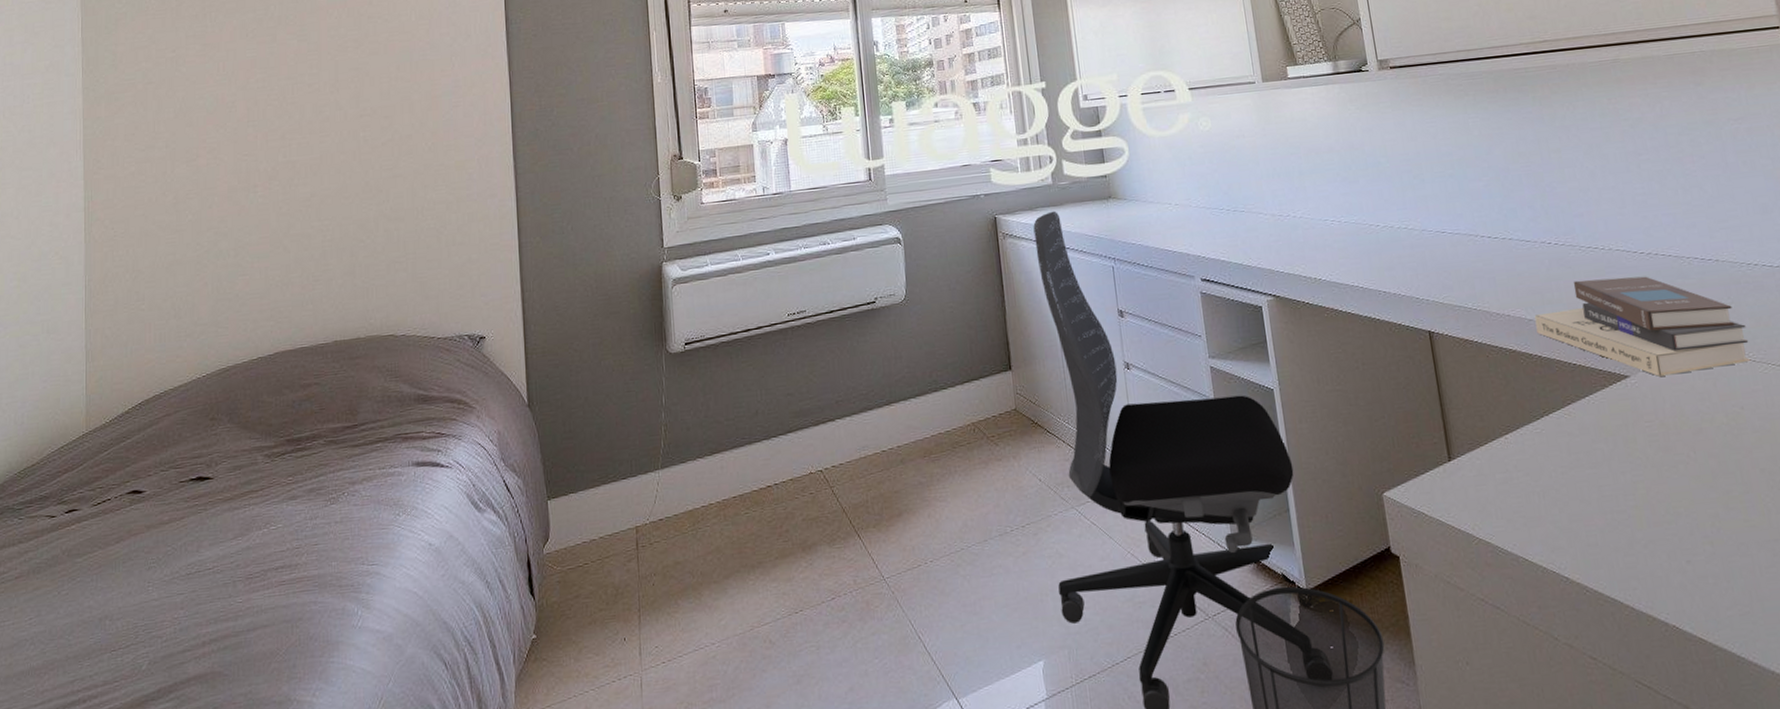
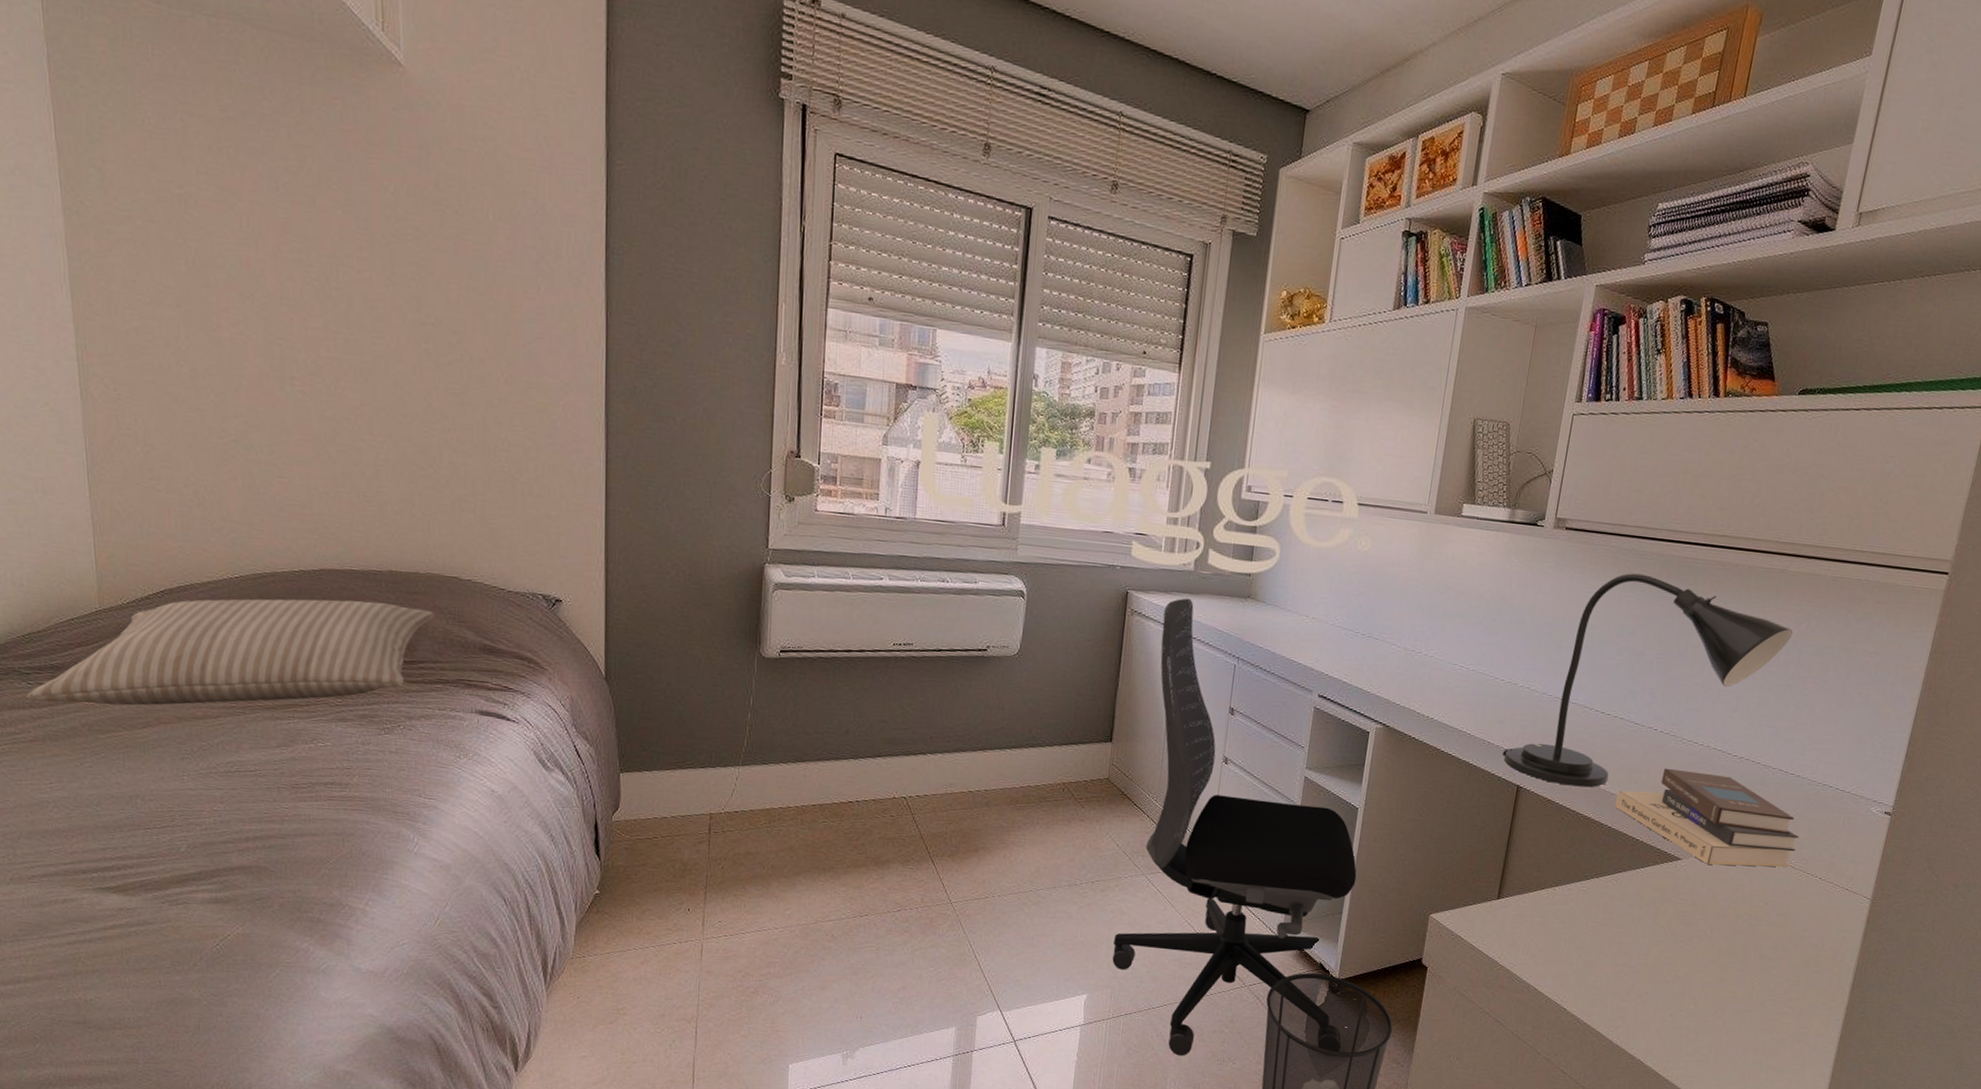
pillow: none [17,371,375,535] -> present [27,598,436,706]
desk lamp: none [1402,93,1650,321] -> present [1503,573,1793,788]

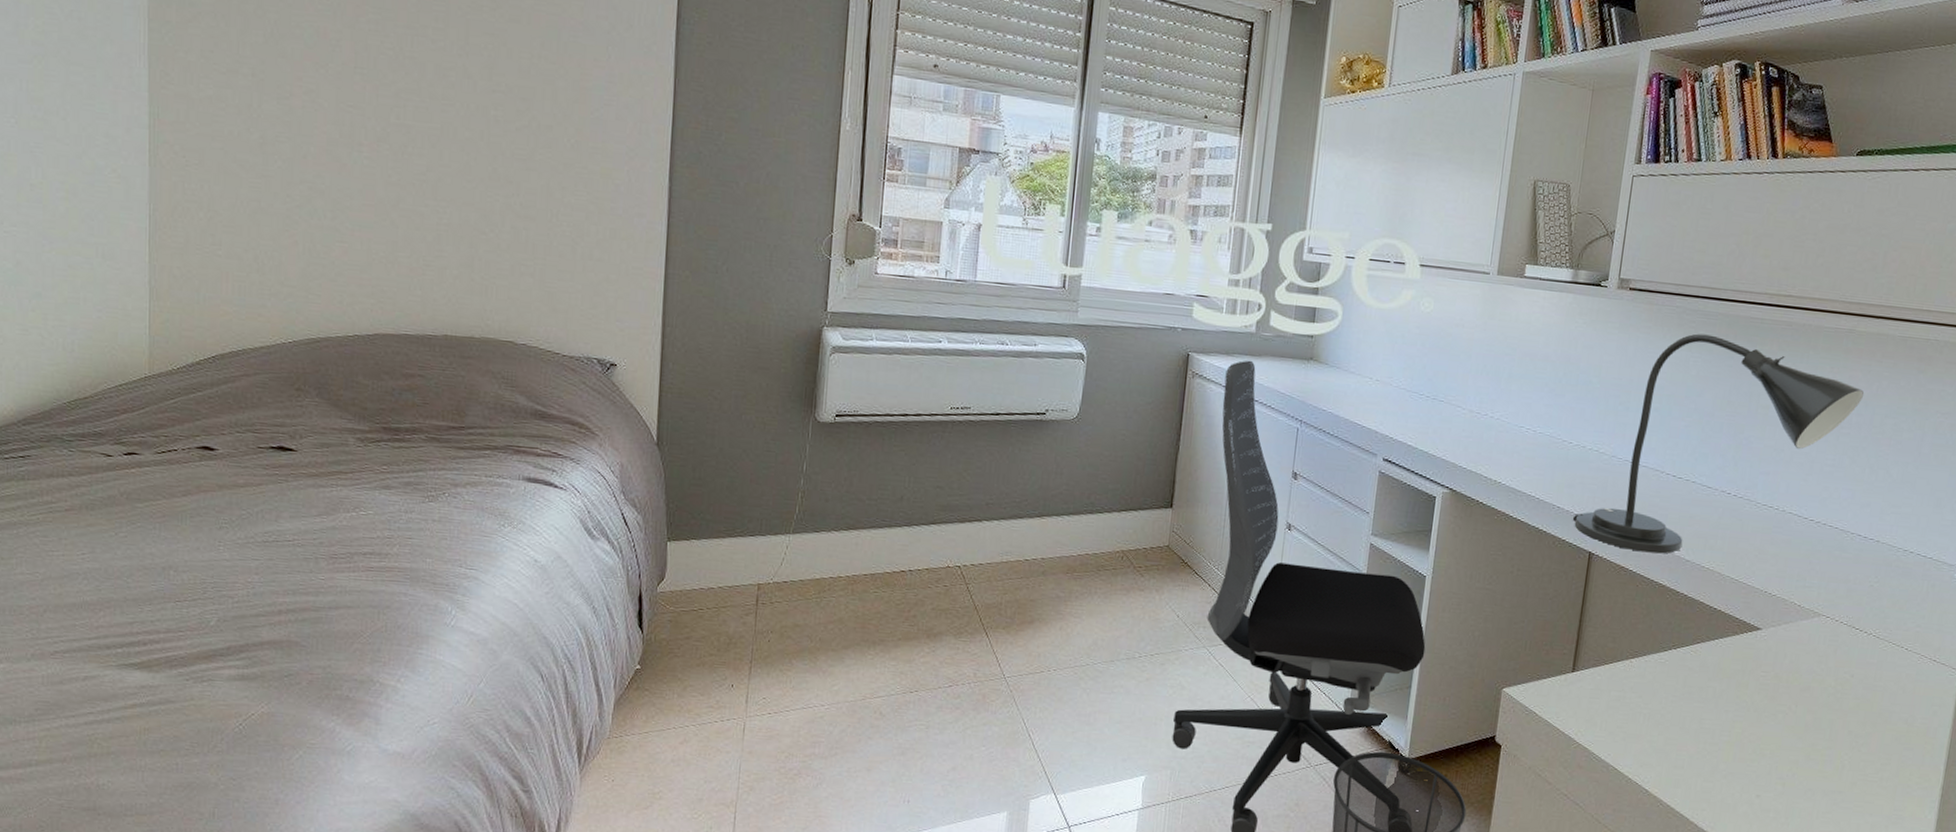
pillow: present [27,598,436,706] -> none [67,363,488,474]
books: present [1615,768,1799,868] -> none [1690,533,1882,638]

